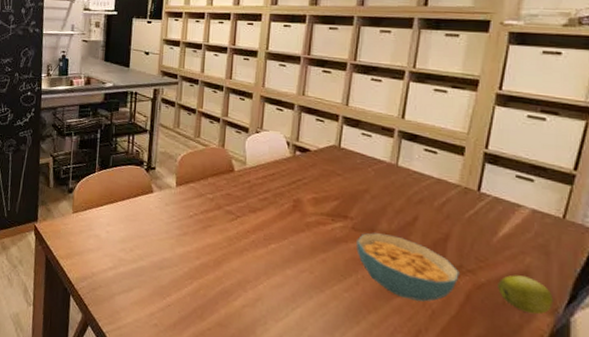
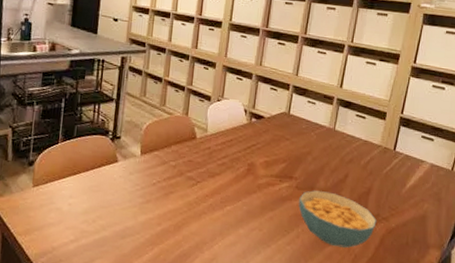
apple: present [498,275,554,314] -> none [403,219,442,250]

